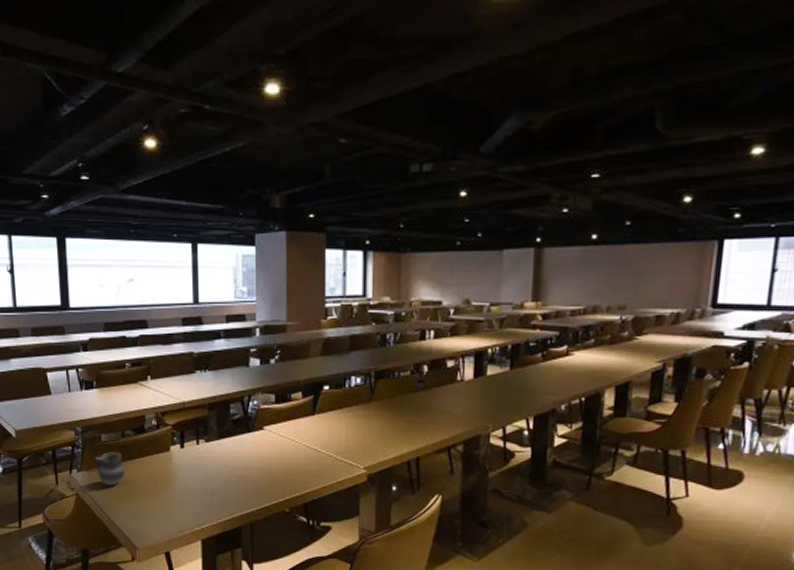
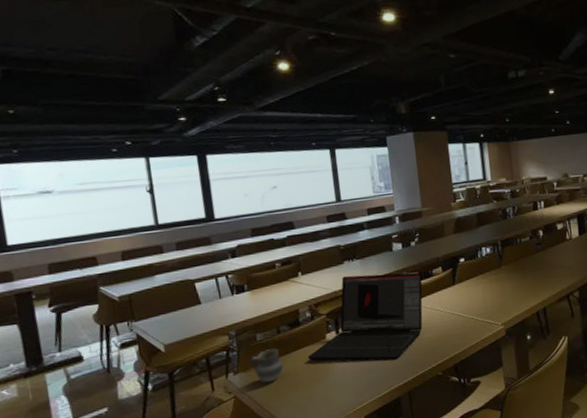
laptop: none [150,387,279,486] -> present [307,272,423,361]

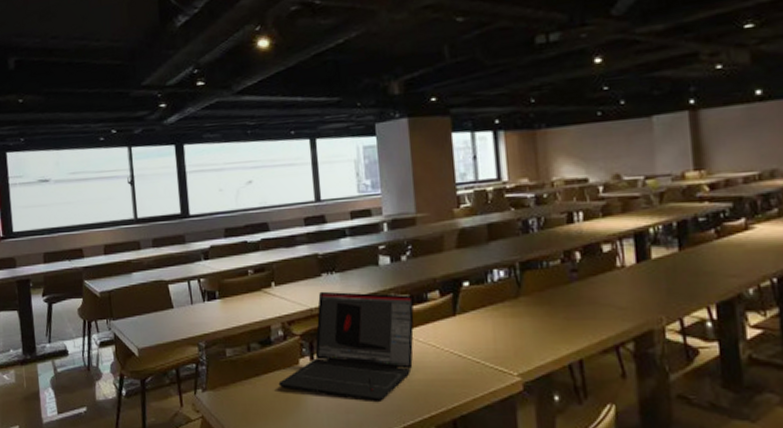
cup: present [250,349,284,383] -> none [218,368,253,407]

